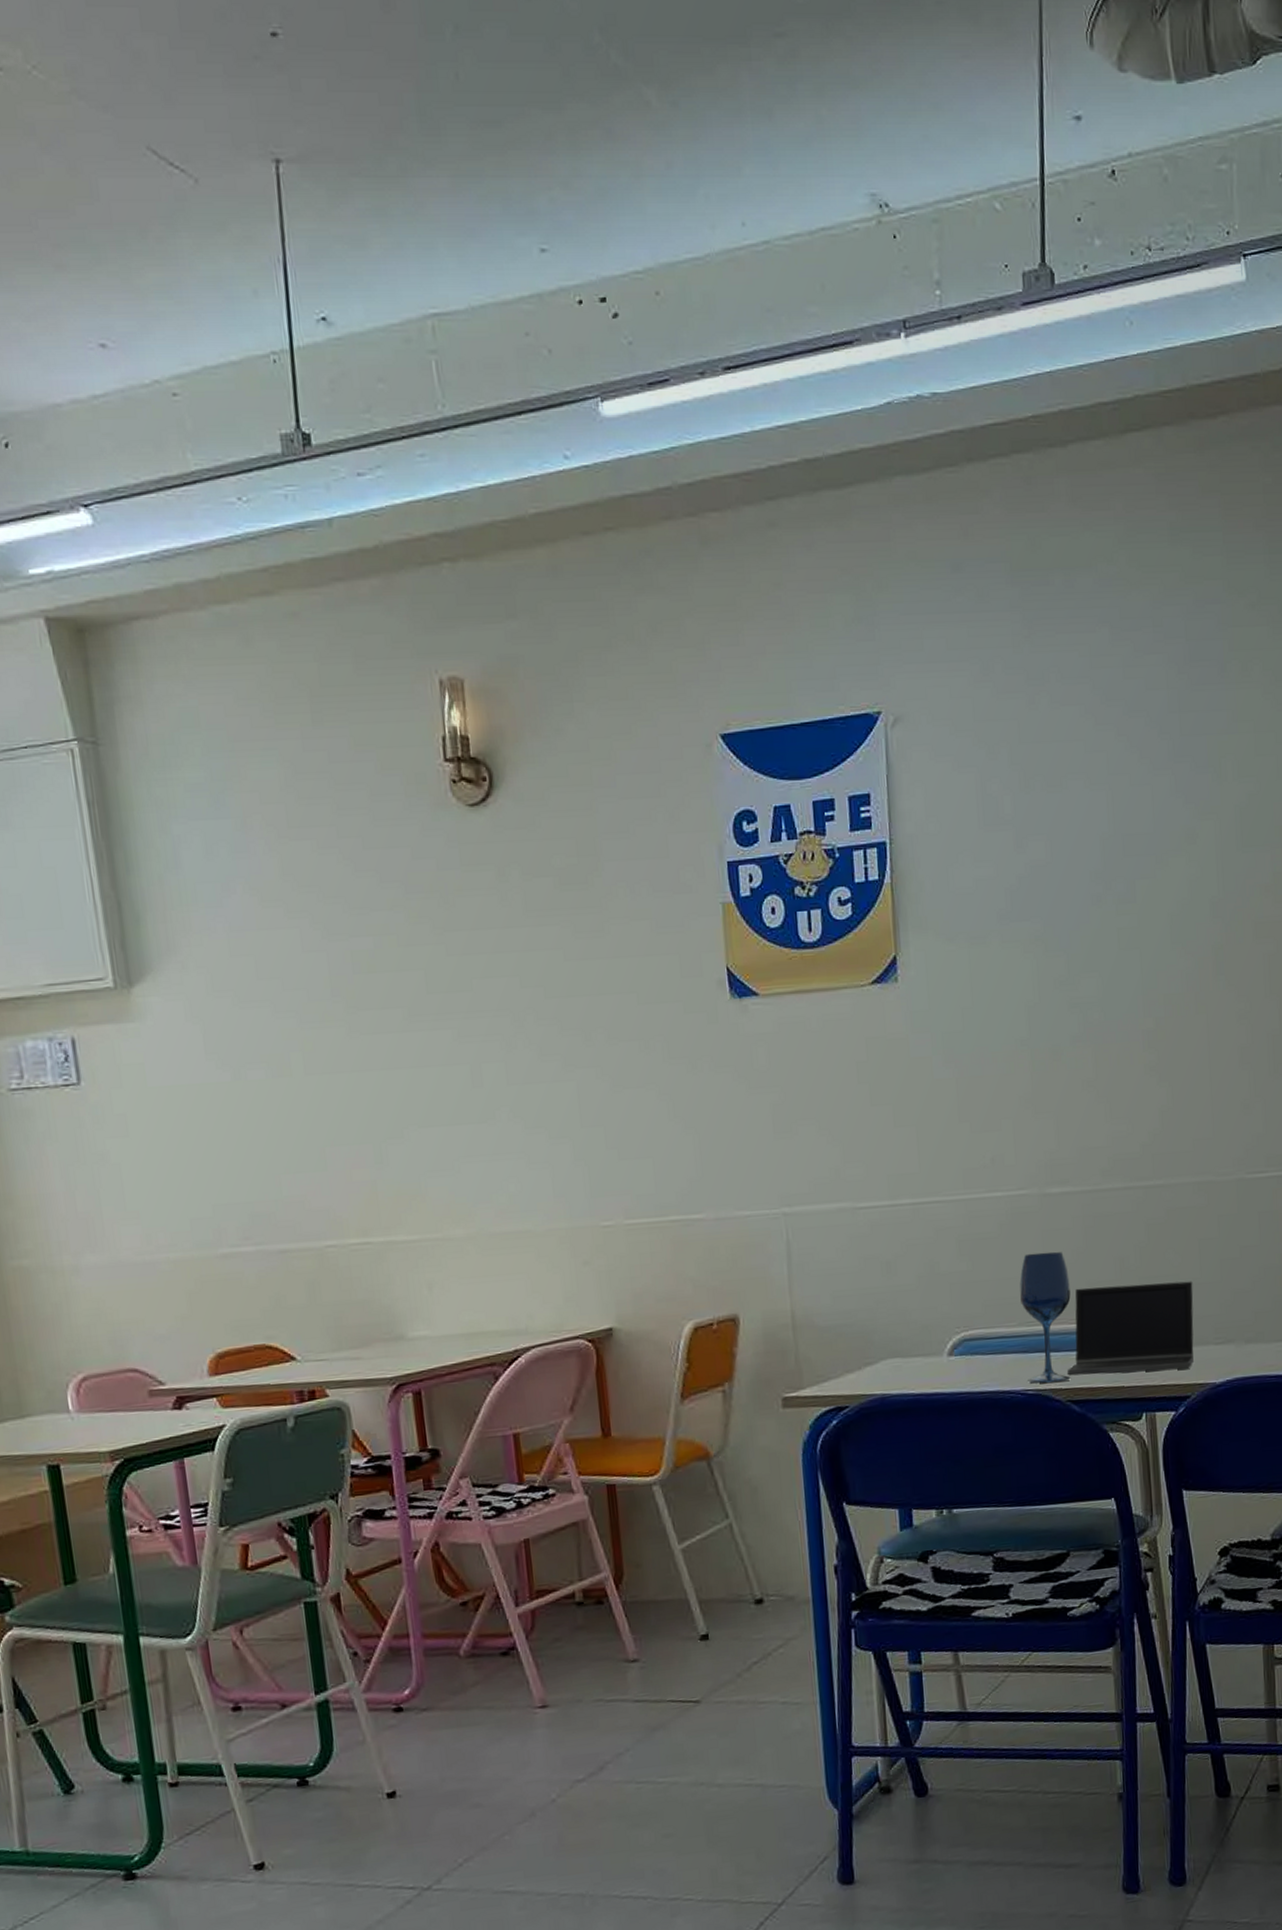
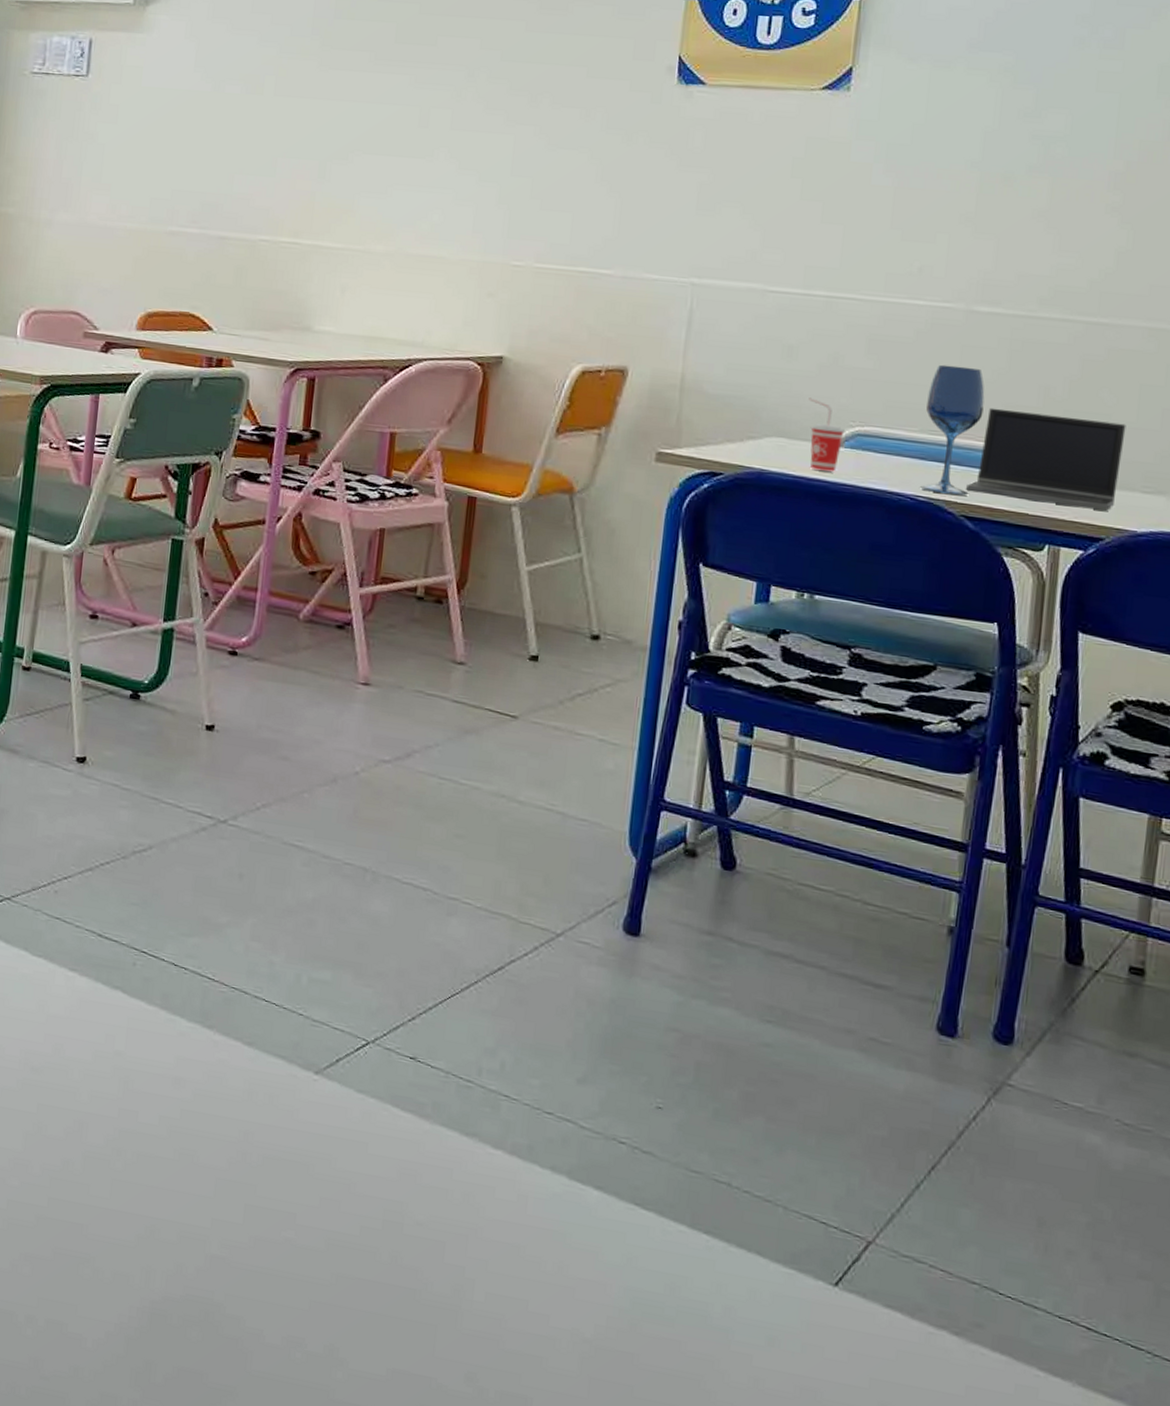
beverage cup: none [914,1311,953,1384] -> present [808,397,846,472]

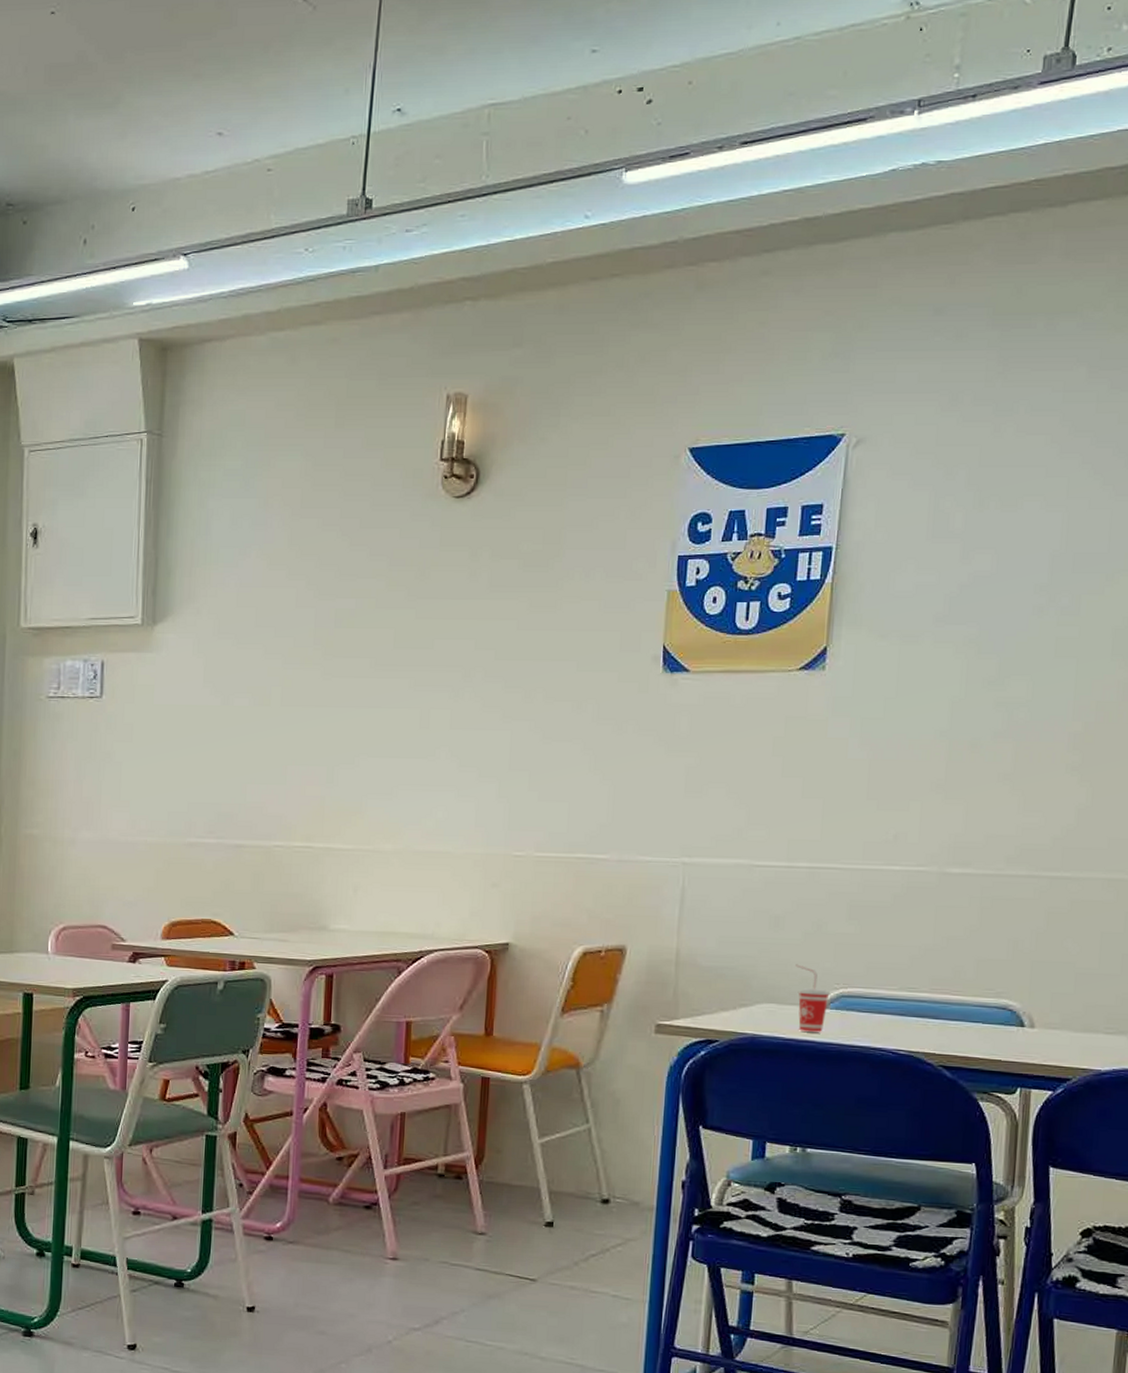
wineglass: present [920,364,985,496] -> none [901,925,959,1048]
laptop computer: present [966,407,1126,511] -> none [943,963,1089,1053]

